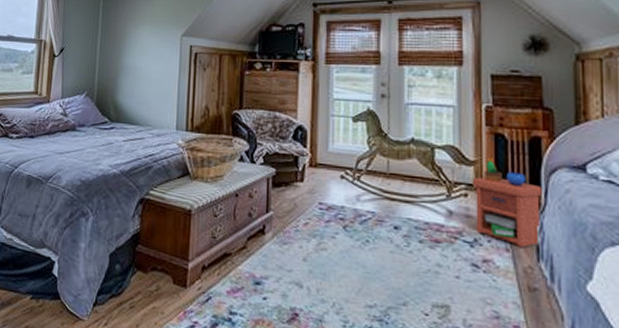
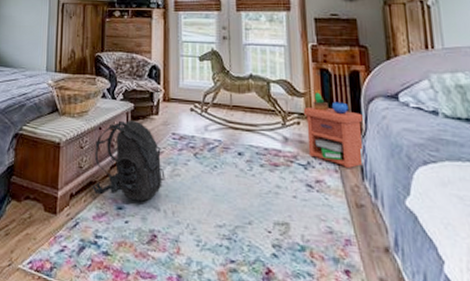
backpack: none [226,187,310,277] -> present [92,120,165,202]

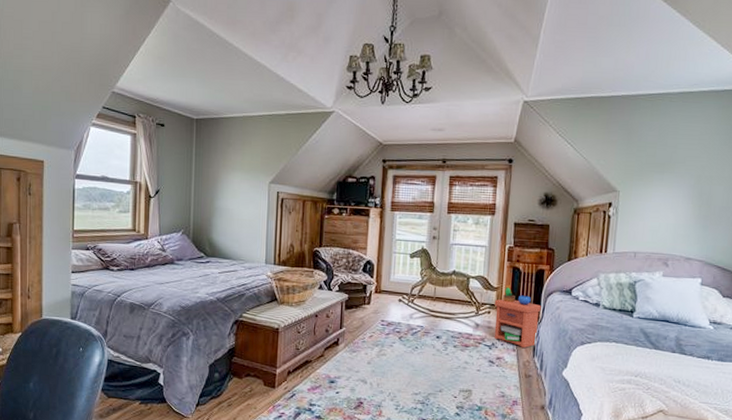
backpack: present [92,120,165,202] -> none [307,309,373,376]

